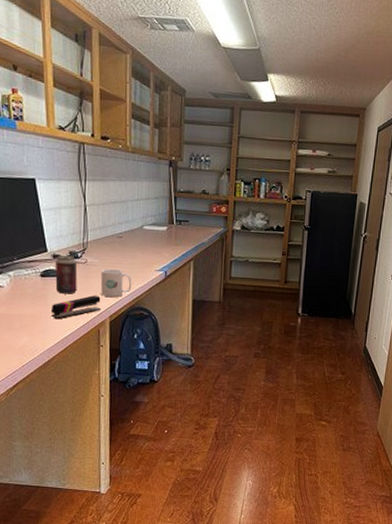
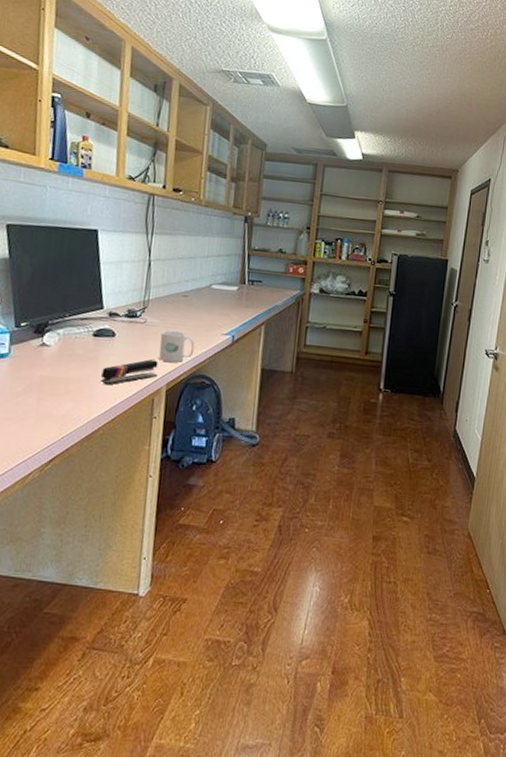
beverage can: present [55,255,78,294] -> none [108,313,135,357]

